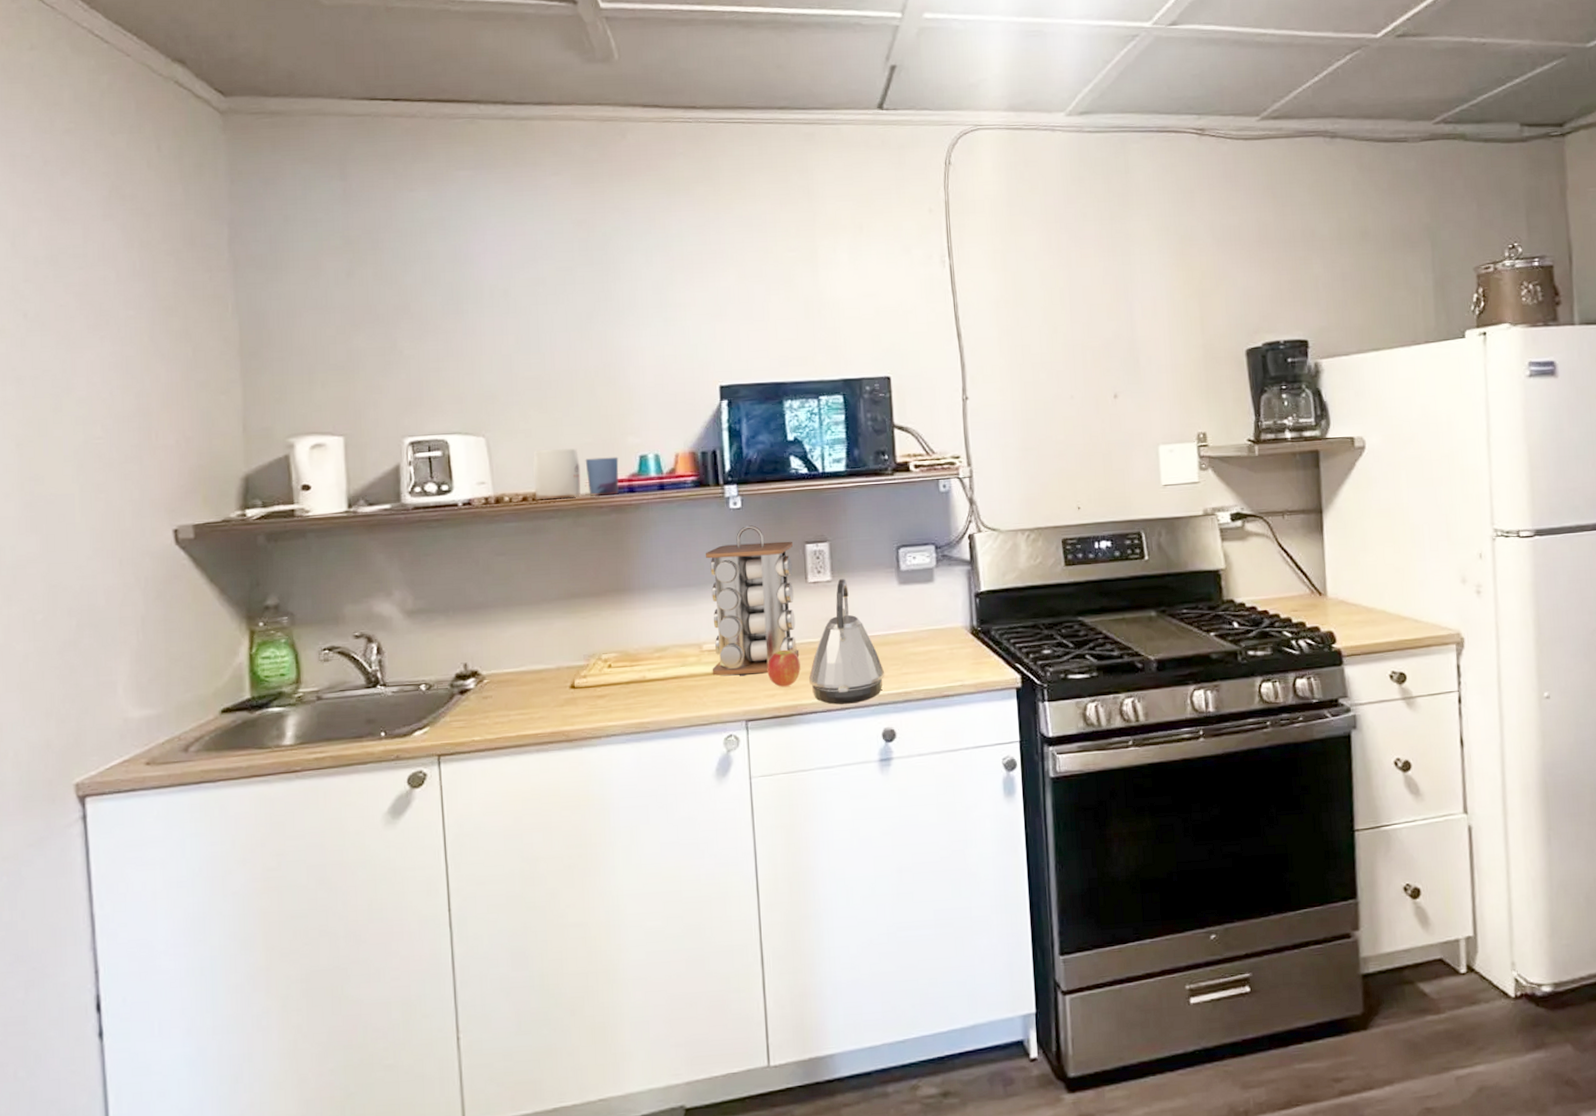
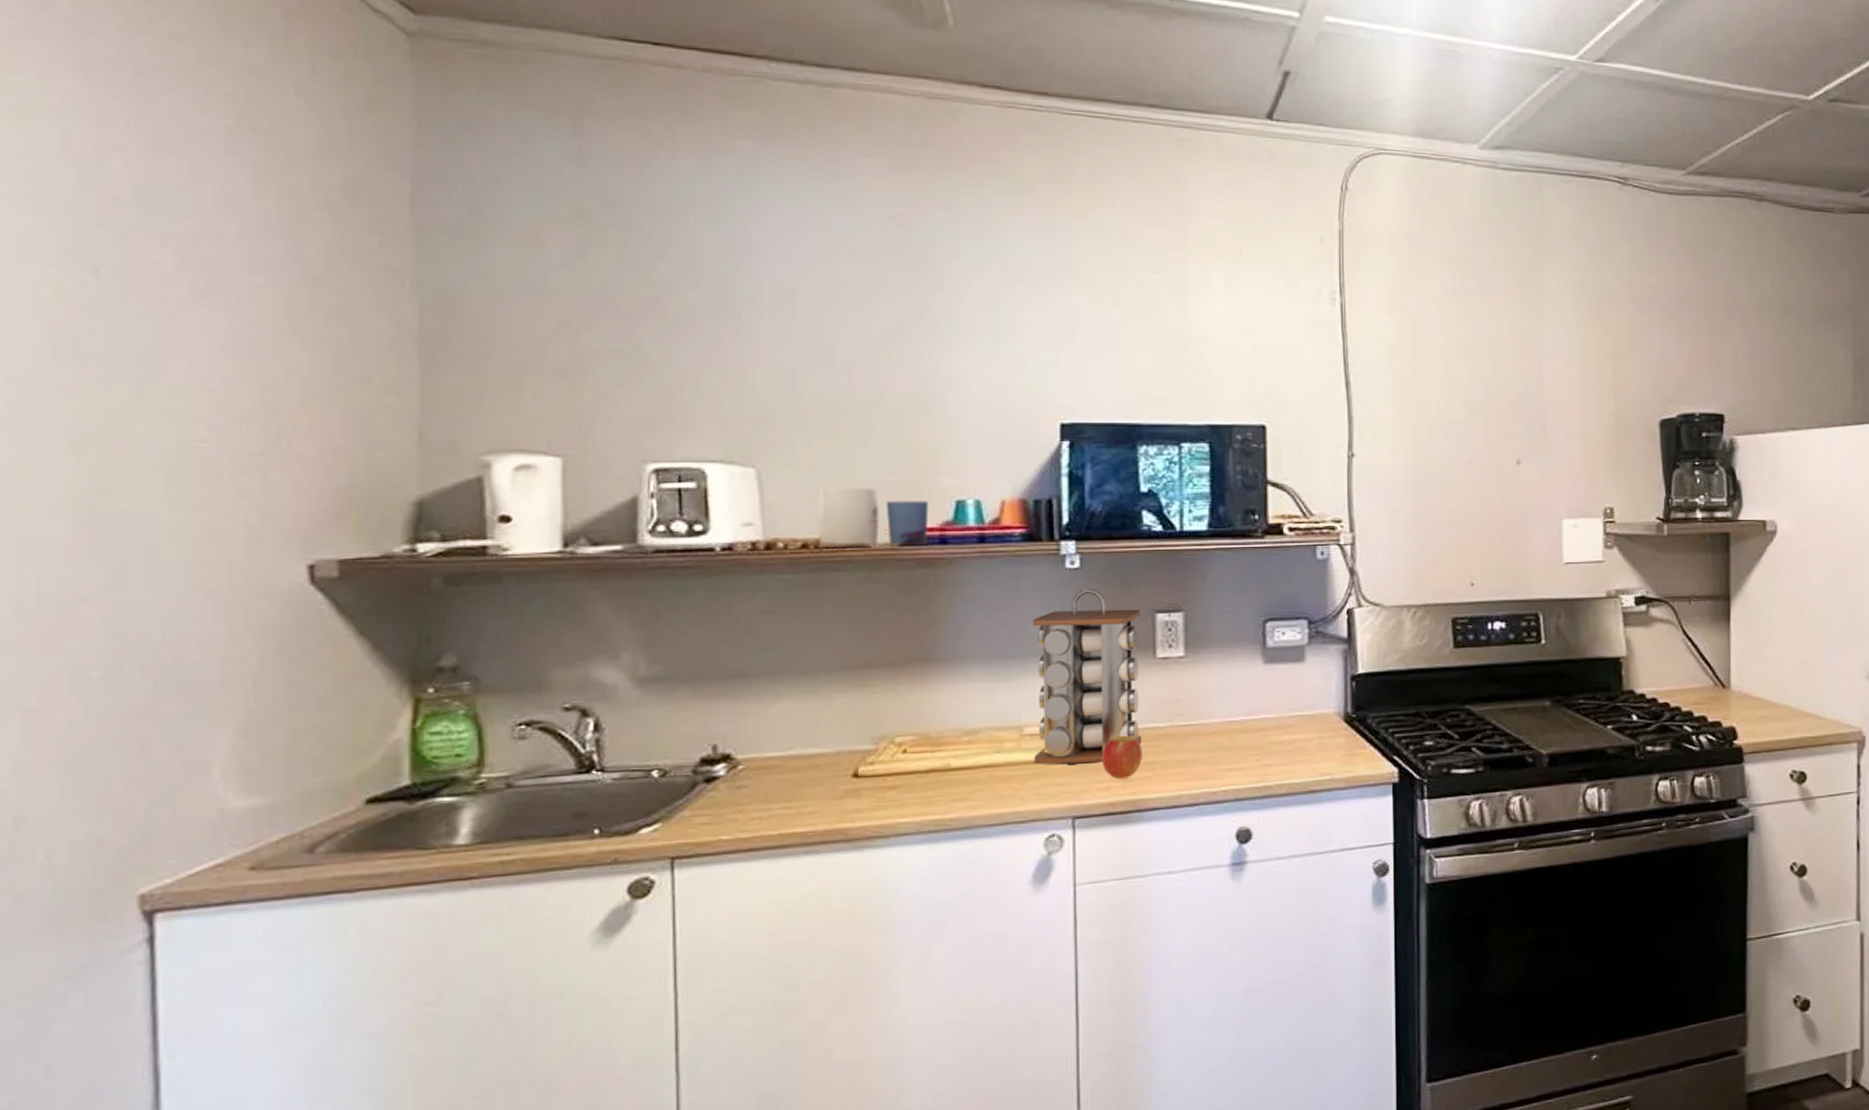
kettle: present [808,579,885,705] -> none [1151,655,1243,801]

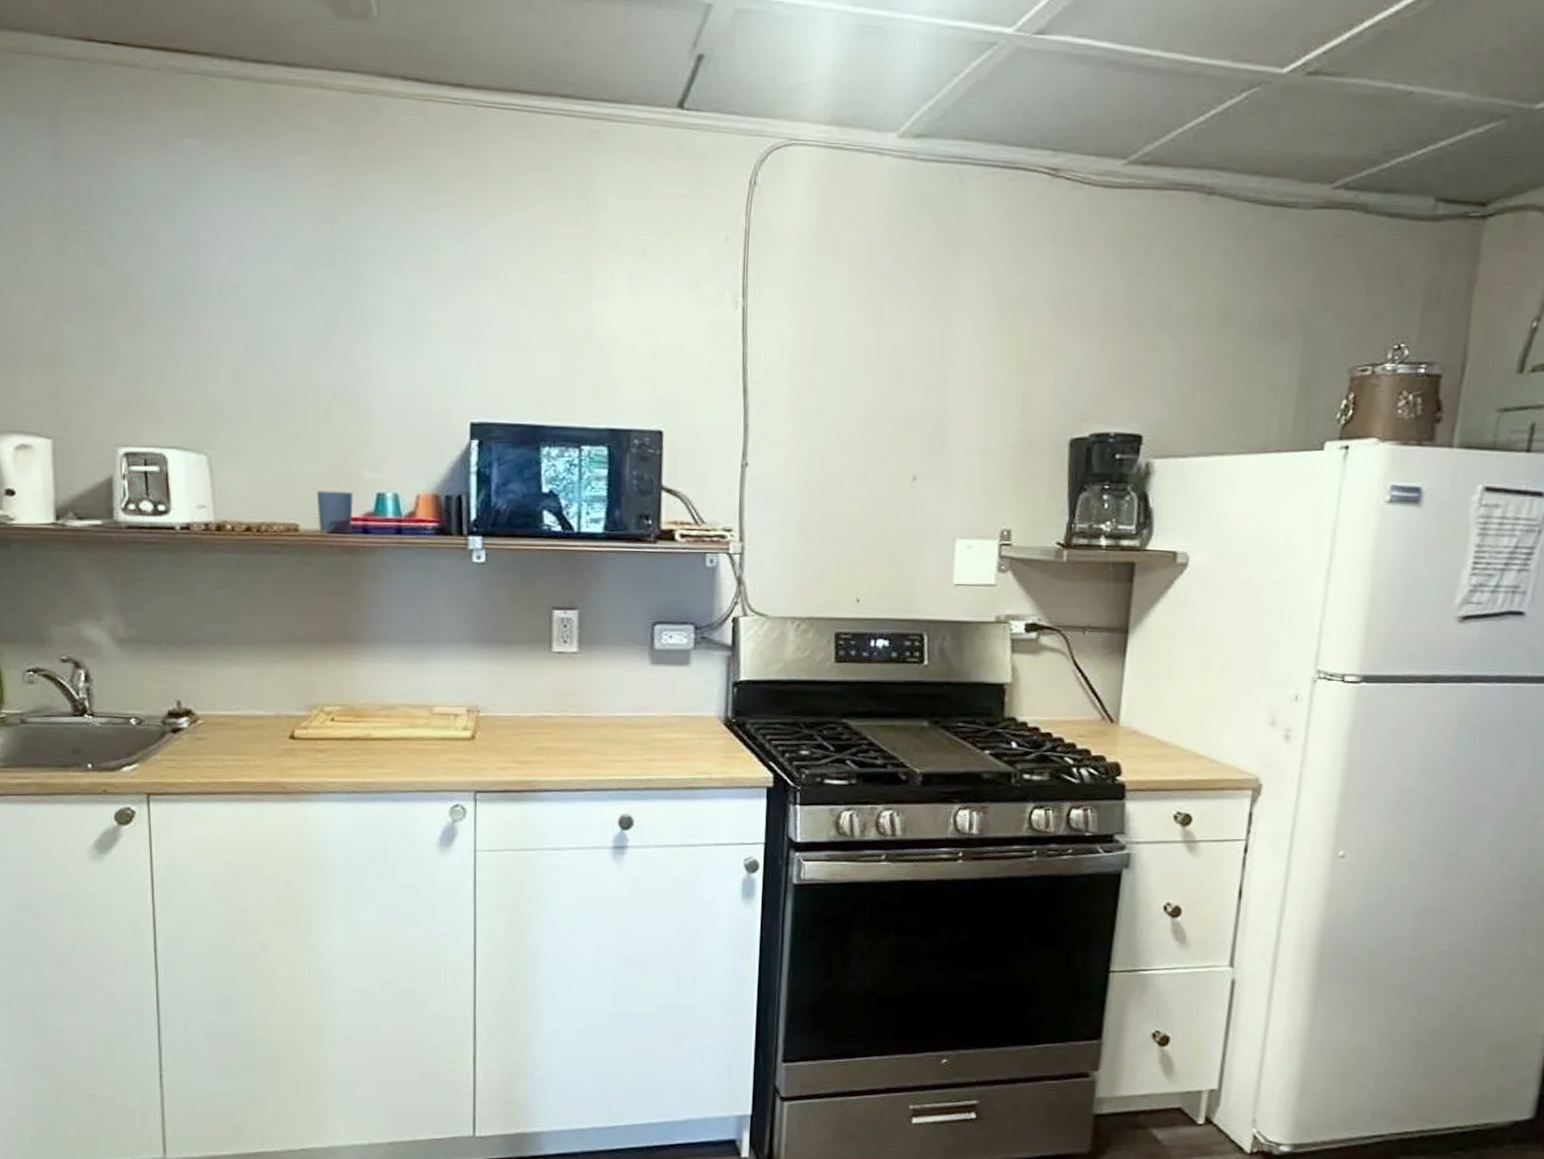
mug: present [816,488,879,547] -> none [258,476,311,533]
spice rack: present [1033,589,1142,765] -> none [442,583,538,745]
fruit: present [1102,735,1142,779] -> none [501,721,537,760]

